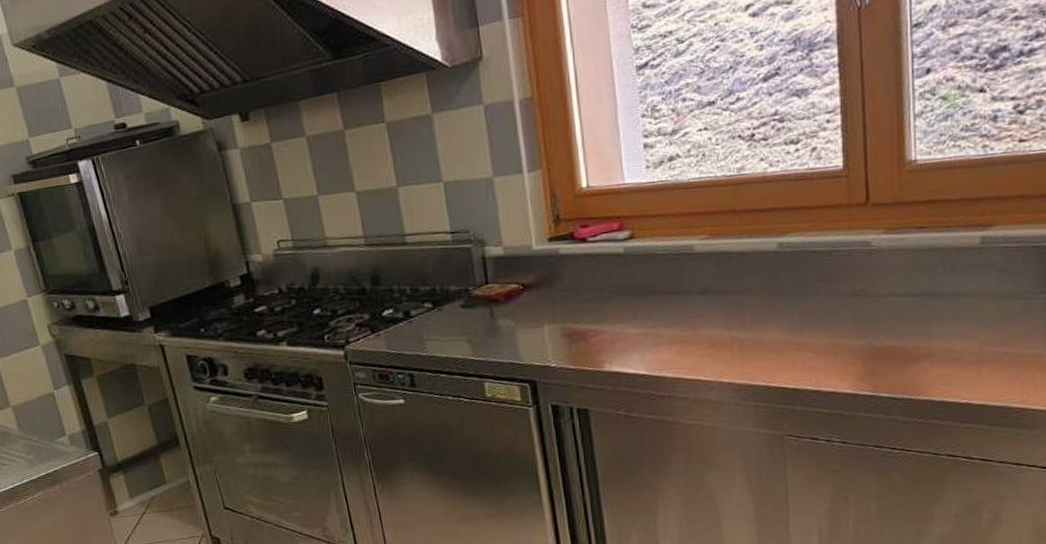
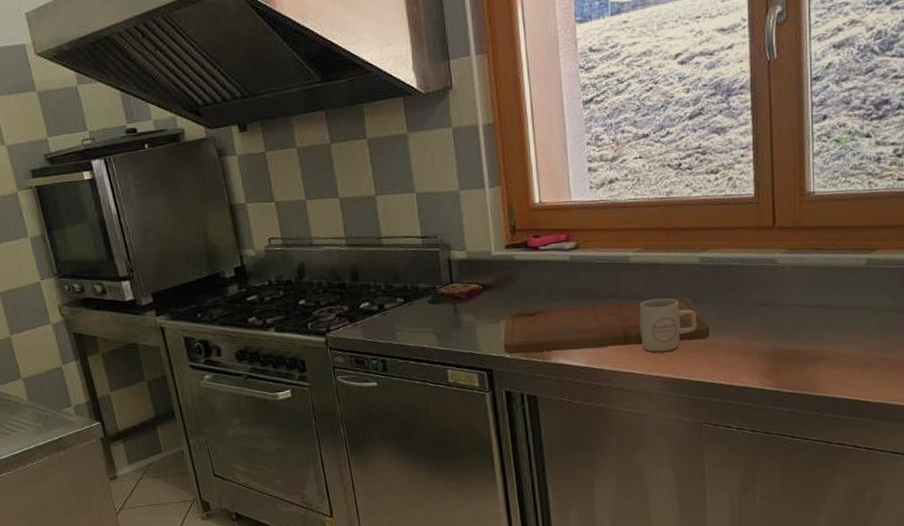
cutting board: none [548,289,792,363] -> present [504,297,710,355]
mug: none [707,291,776,357] -> present [639,298,697,353]

